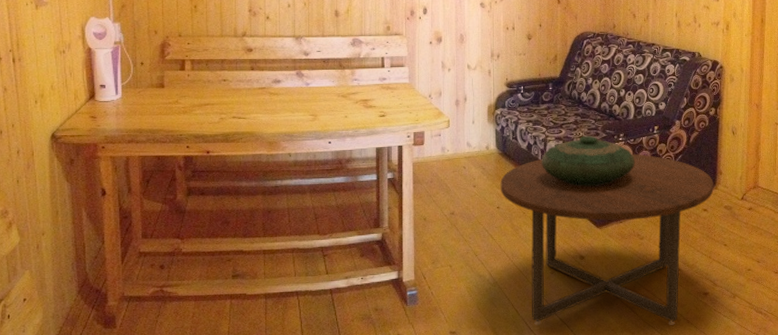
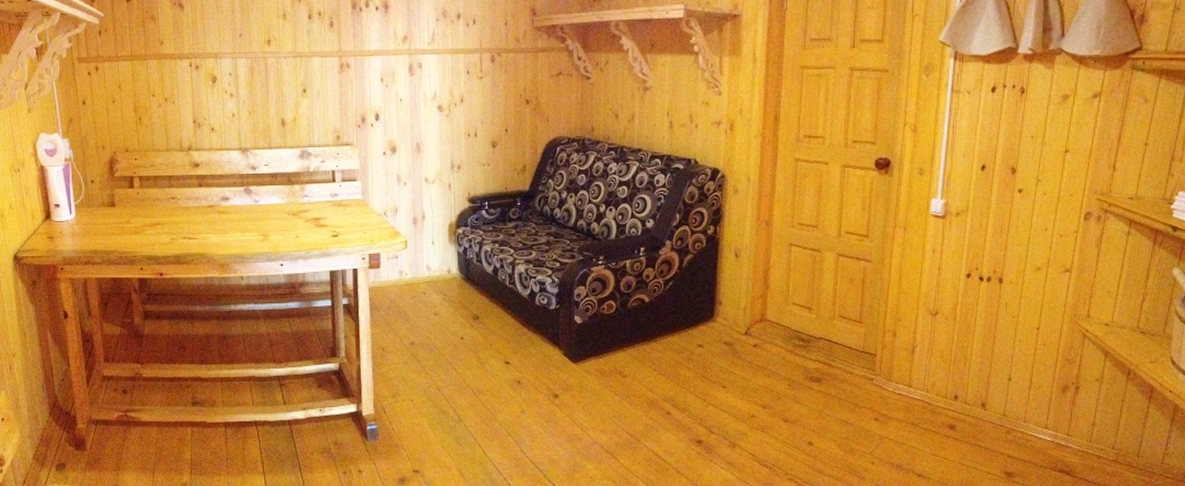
coffee table: present [500,153,714,326] -> none [464,279,711,475]
decorative bowl: present [541,136,635,187] -> none [509,258,617,316]

